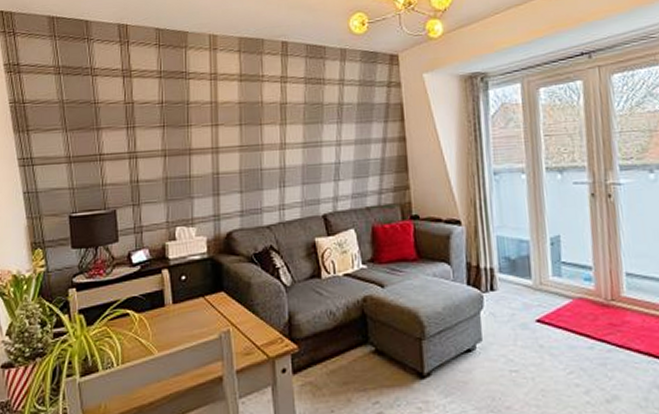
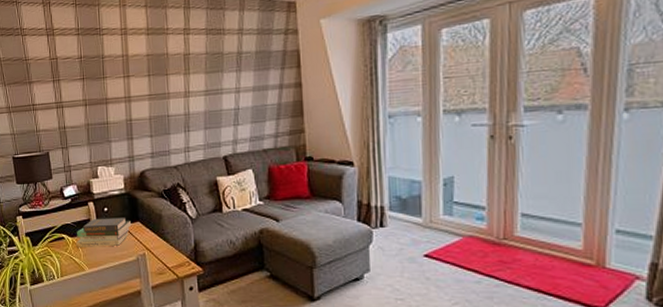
books: none [143,287,215,325] -> present [75,217,132,247]

